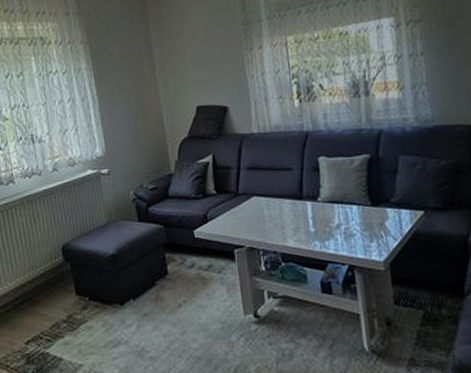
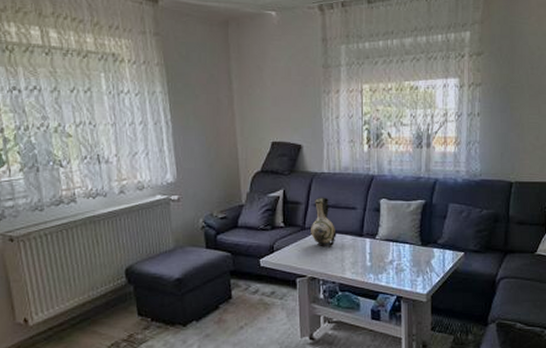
decorative vase: none [244,159,274,214] -> present [311,197,337,248]

